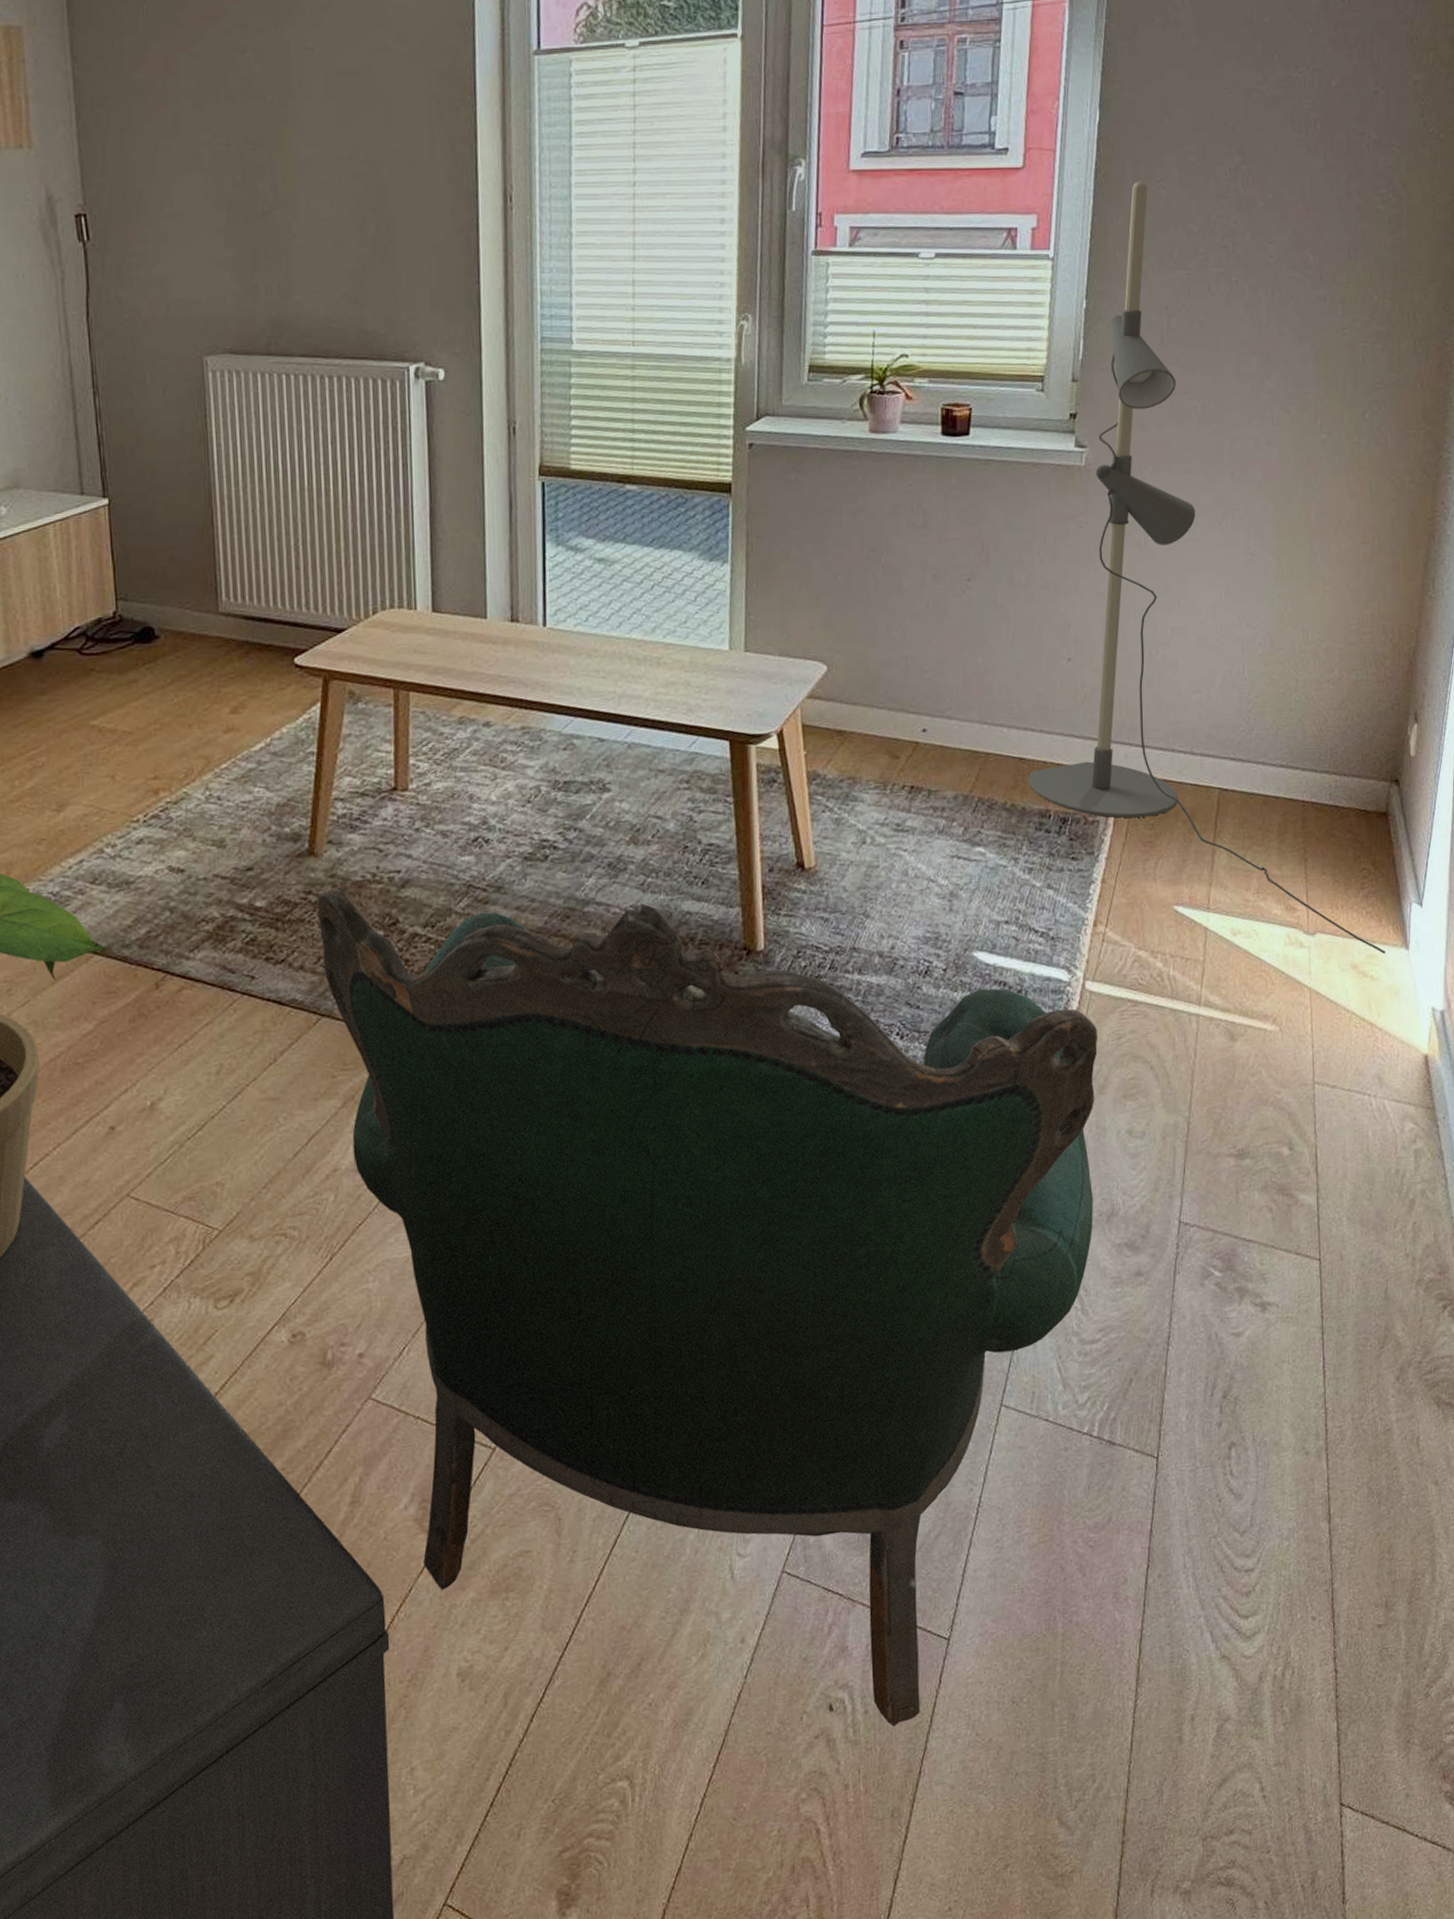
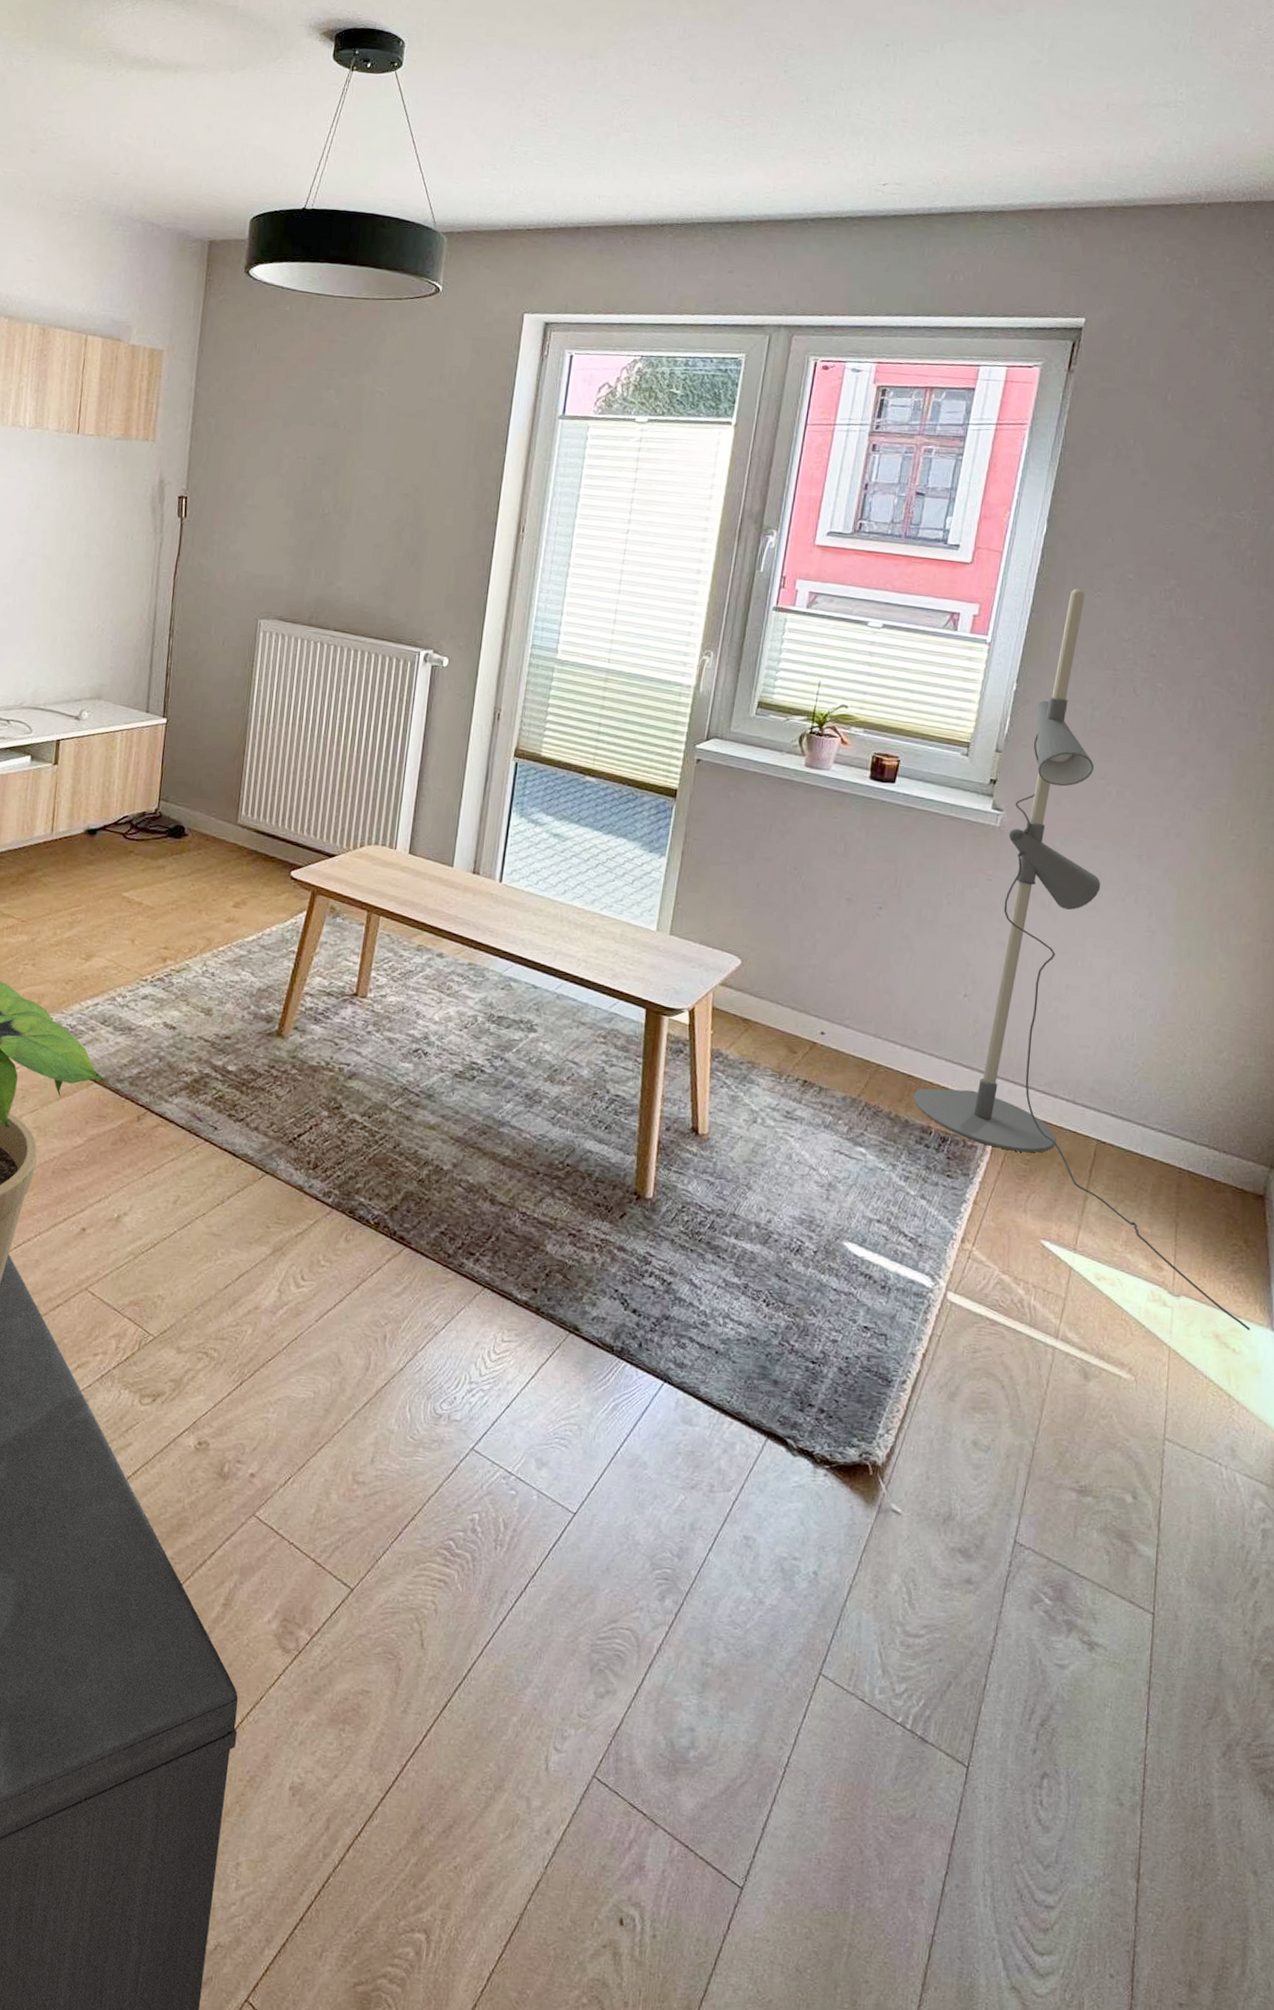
armchair: present [316,886,1098,1727] -> none [273,1066,955,1959]

